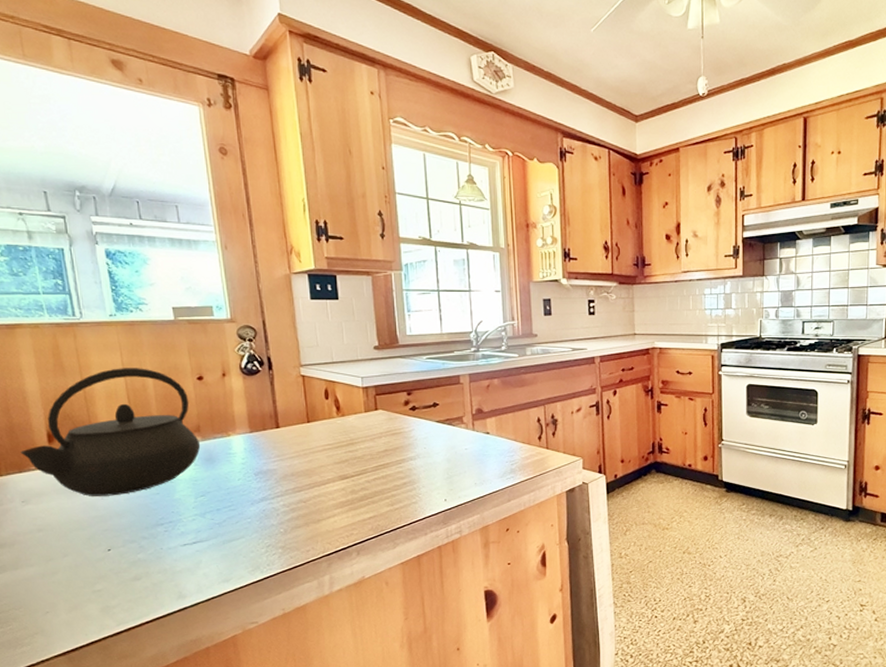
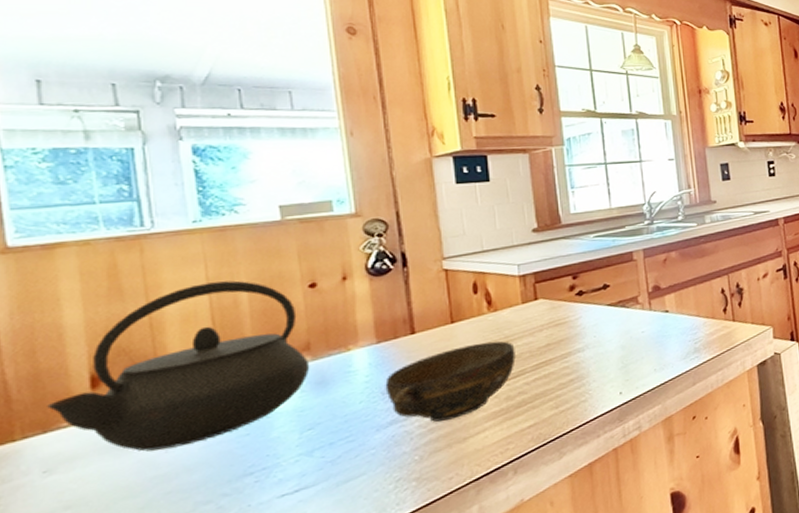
cup: none [257,442,359,503] -> present [385,341,516,422]

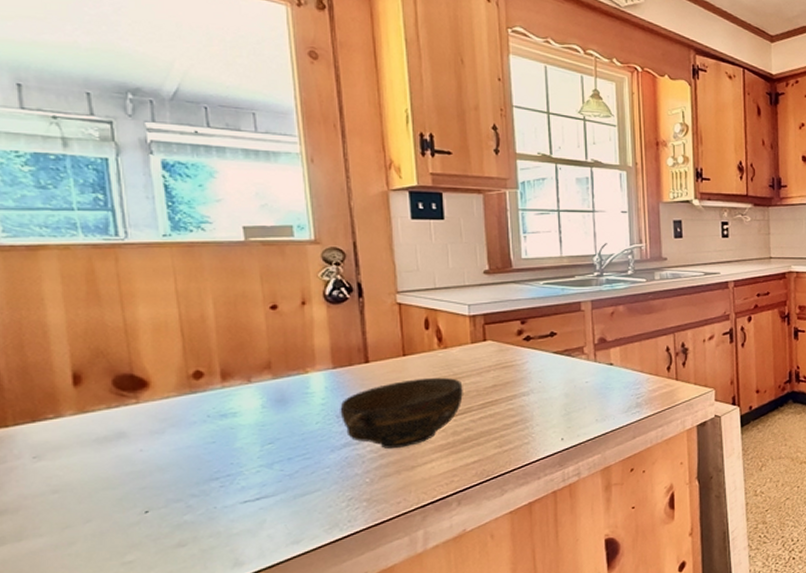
kettle: present [47,280,310,452] -> none [35,296,271,448]

